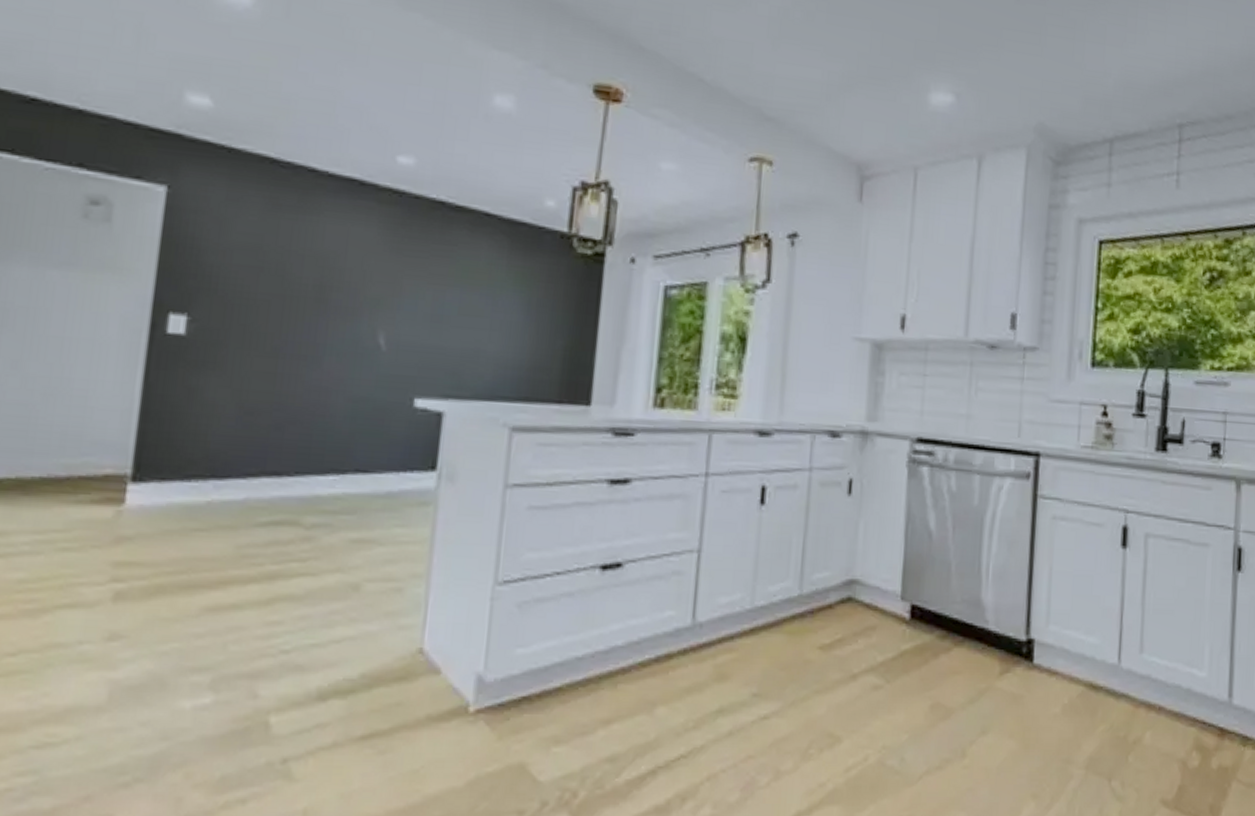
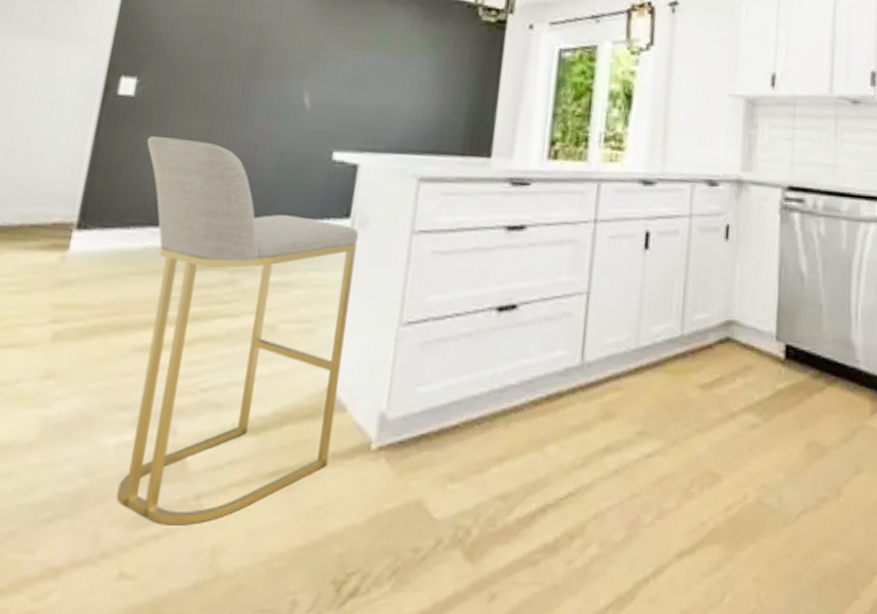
bar stool: none [197,379,446,789] -> present [116,135,359,526]

